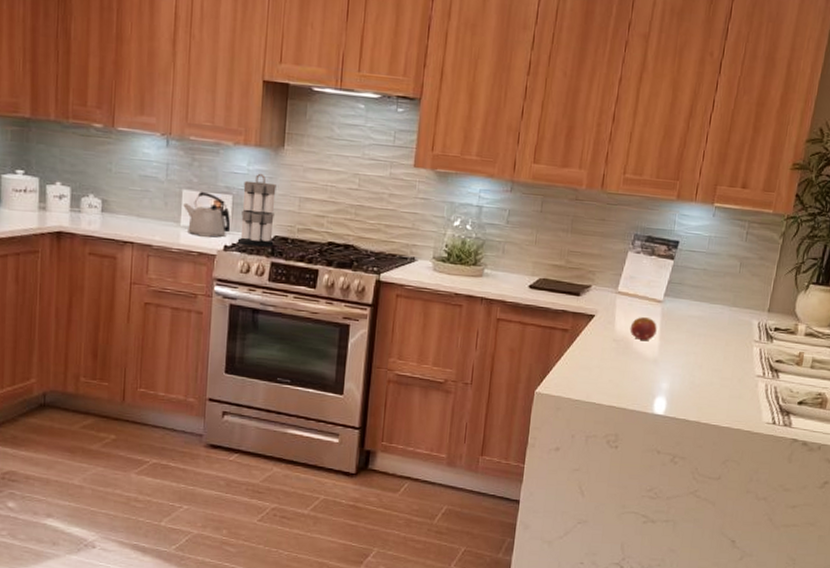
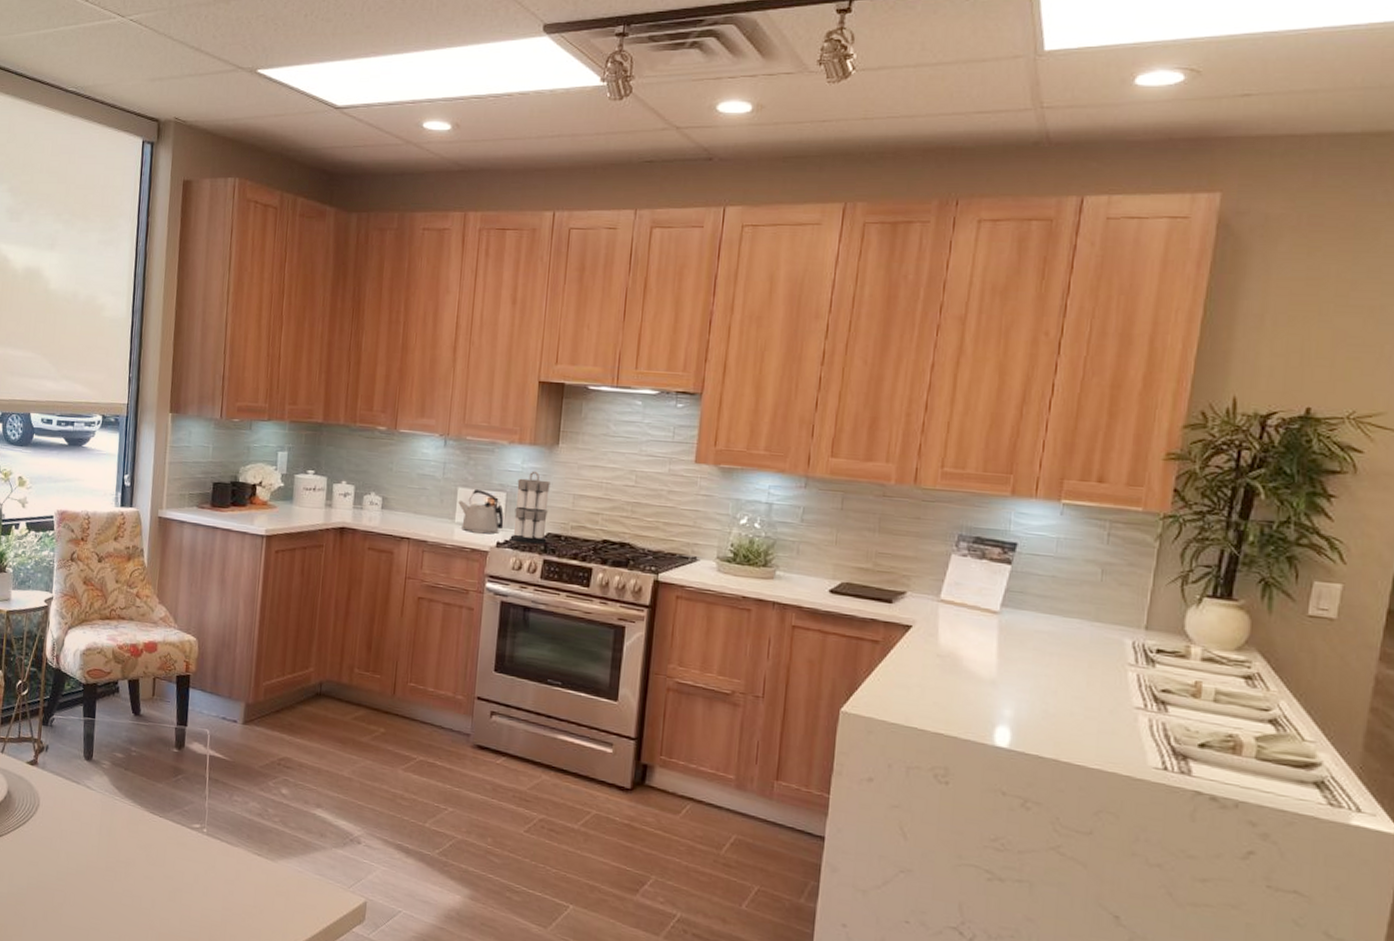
fruit: present [630,317,657,340] -> none [958,630,994,658]

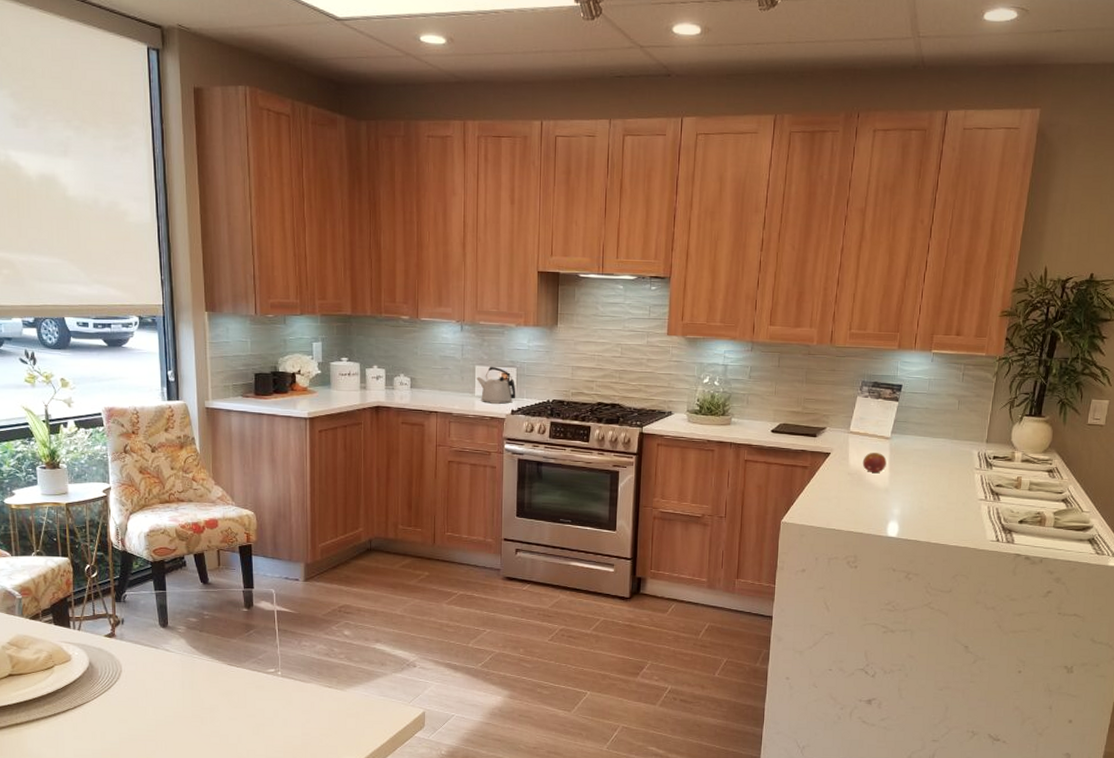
spice rack: present [510,471,550,545] -> none [522,348,552,410]
fruit: none [958,630,994,658] -> present [862,453,887,473]

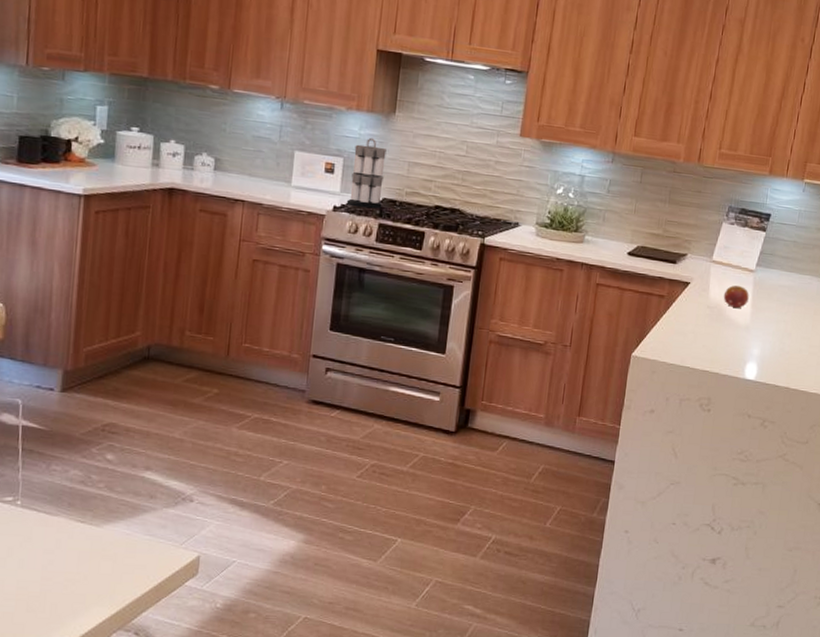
kettle: present [477,366,516,405] -> none [295,153,341,199]
spice rack: none [522,348,552,410] -> present [346,137,387,210]

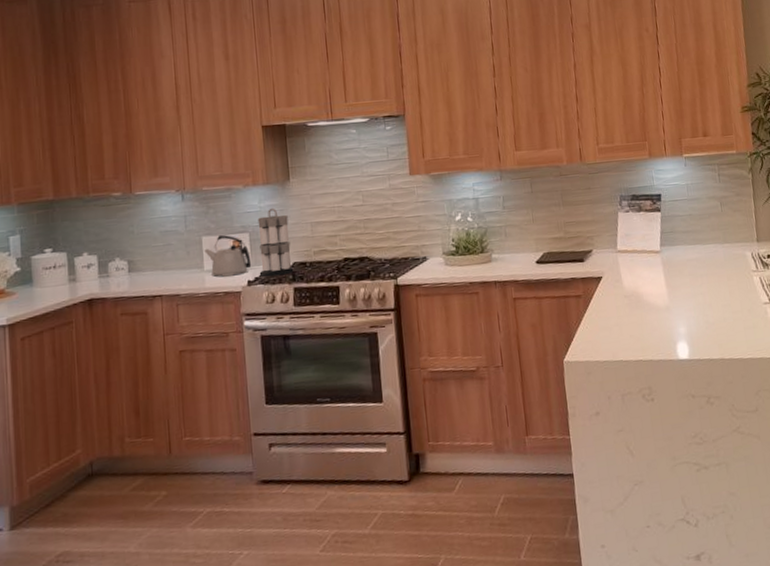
kettle: none [295,153,341,199] -> present [204,234,252,278]
fruit: present [723,285,749,308] -> none [636,269,662,292]

